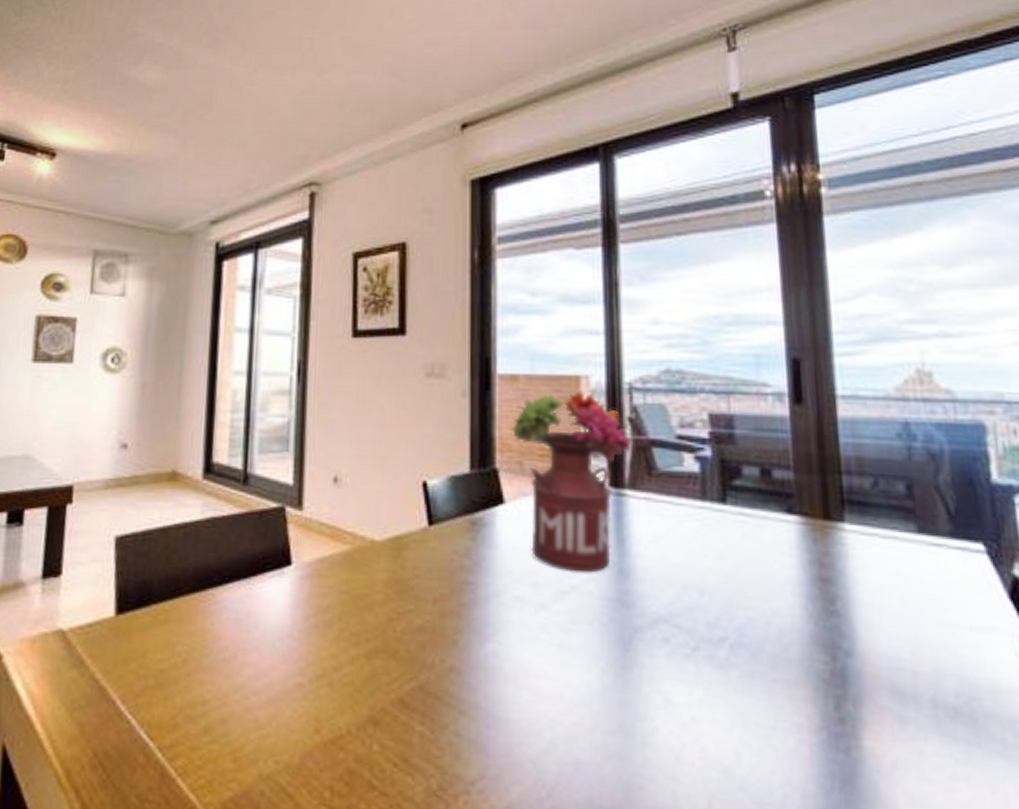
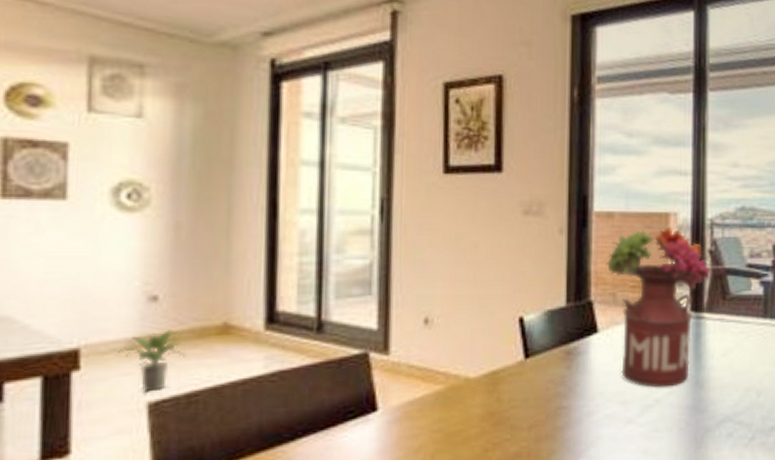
potted plant: none [98,474,145,528] -> present [118,330,187,393]

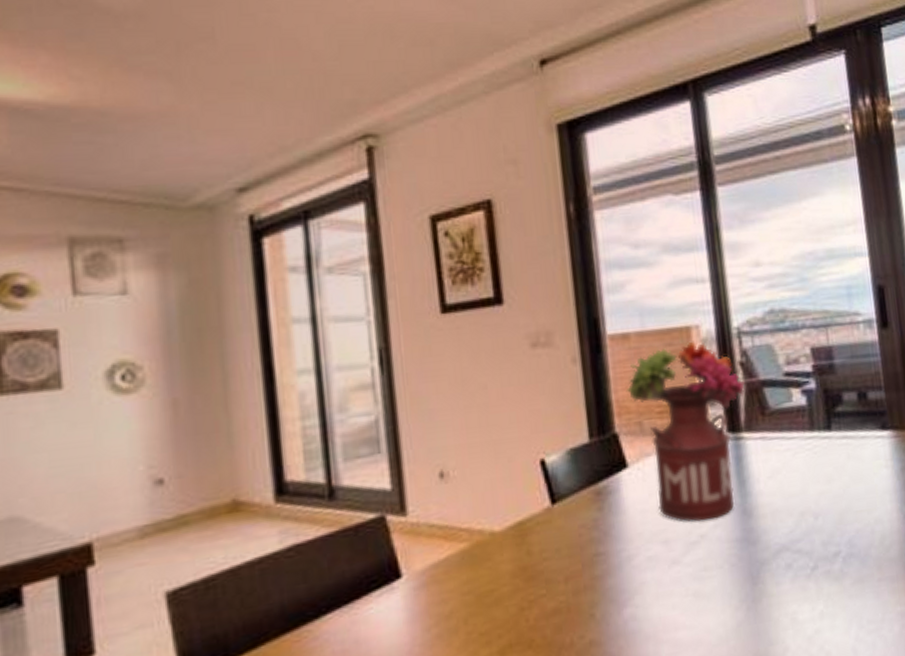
potted plant: present [118,330,187,393] -> none [130,513,199,582]

